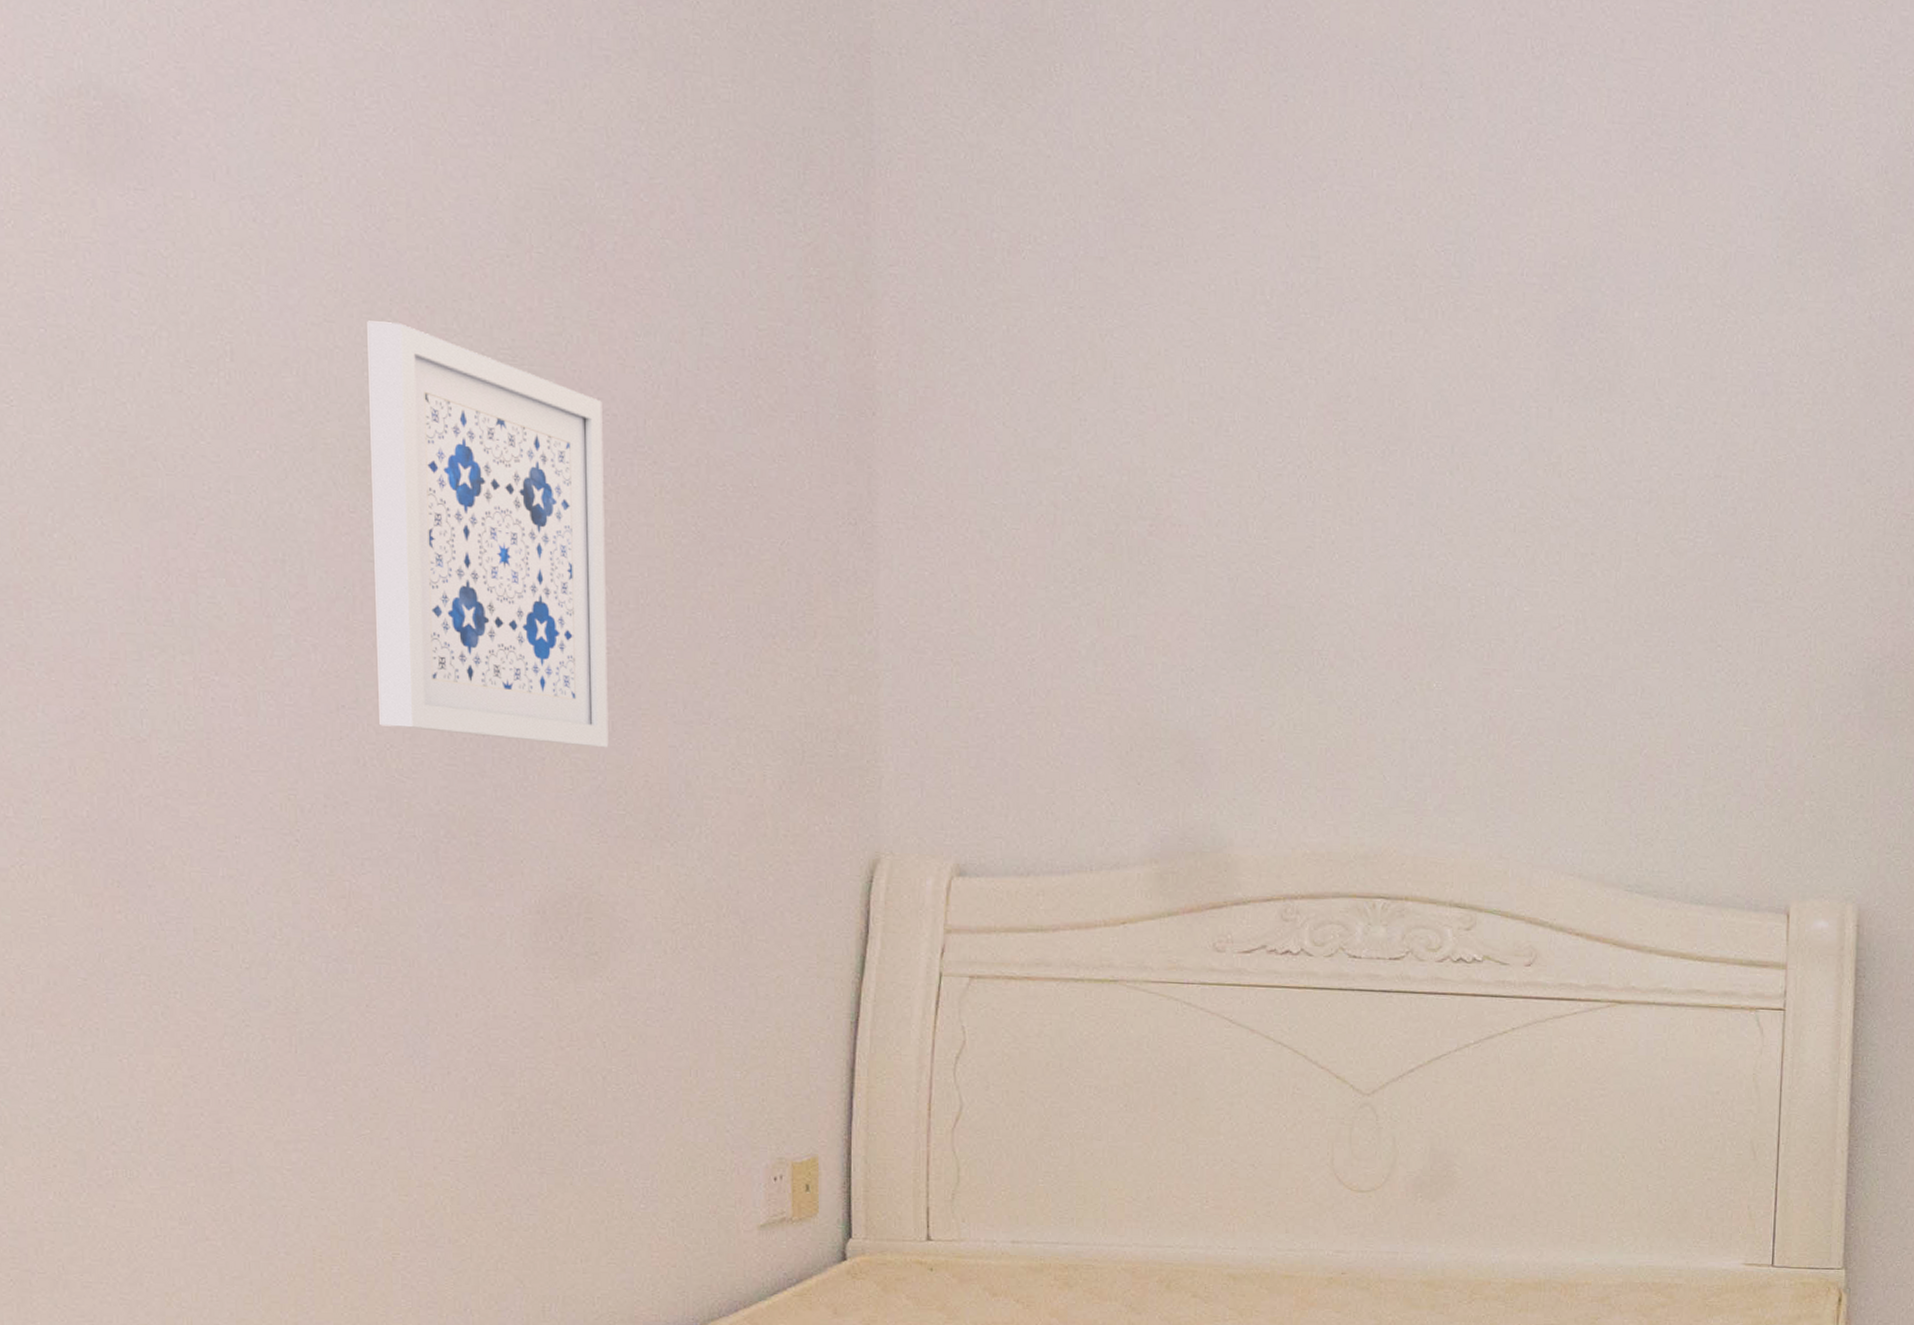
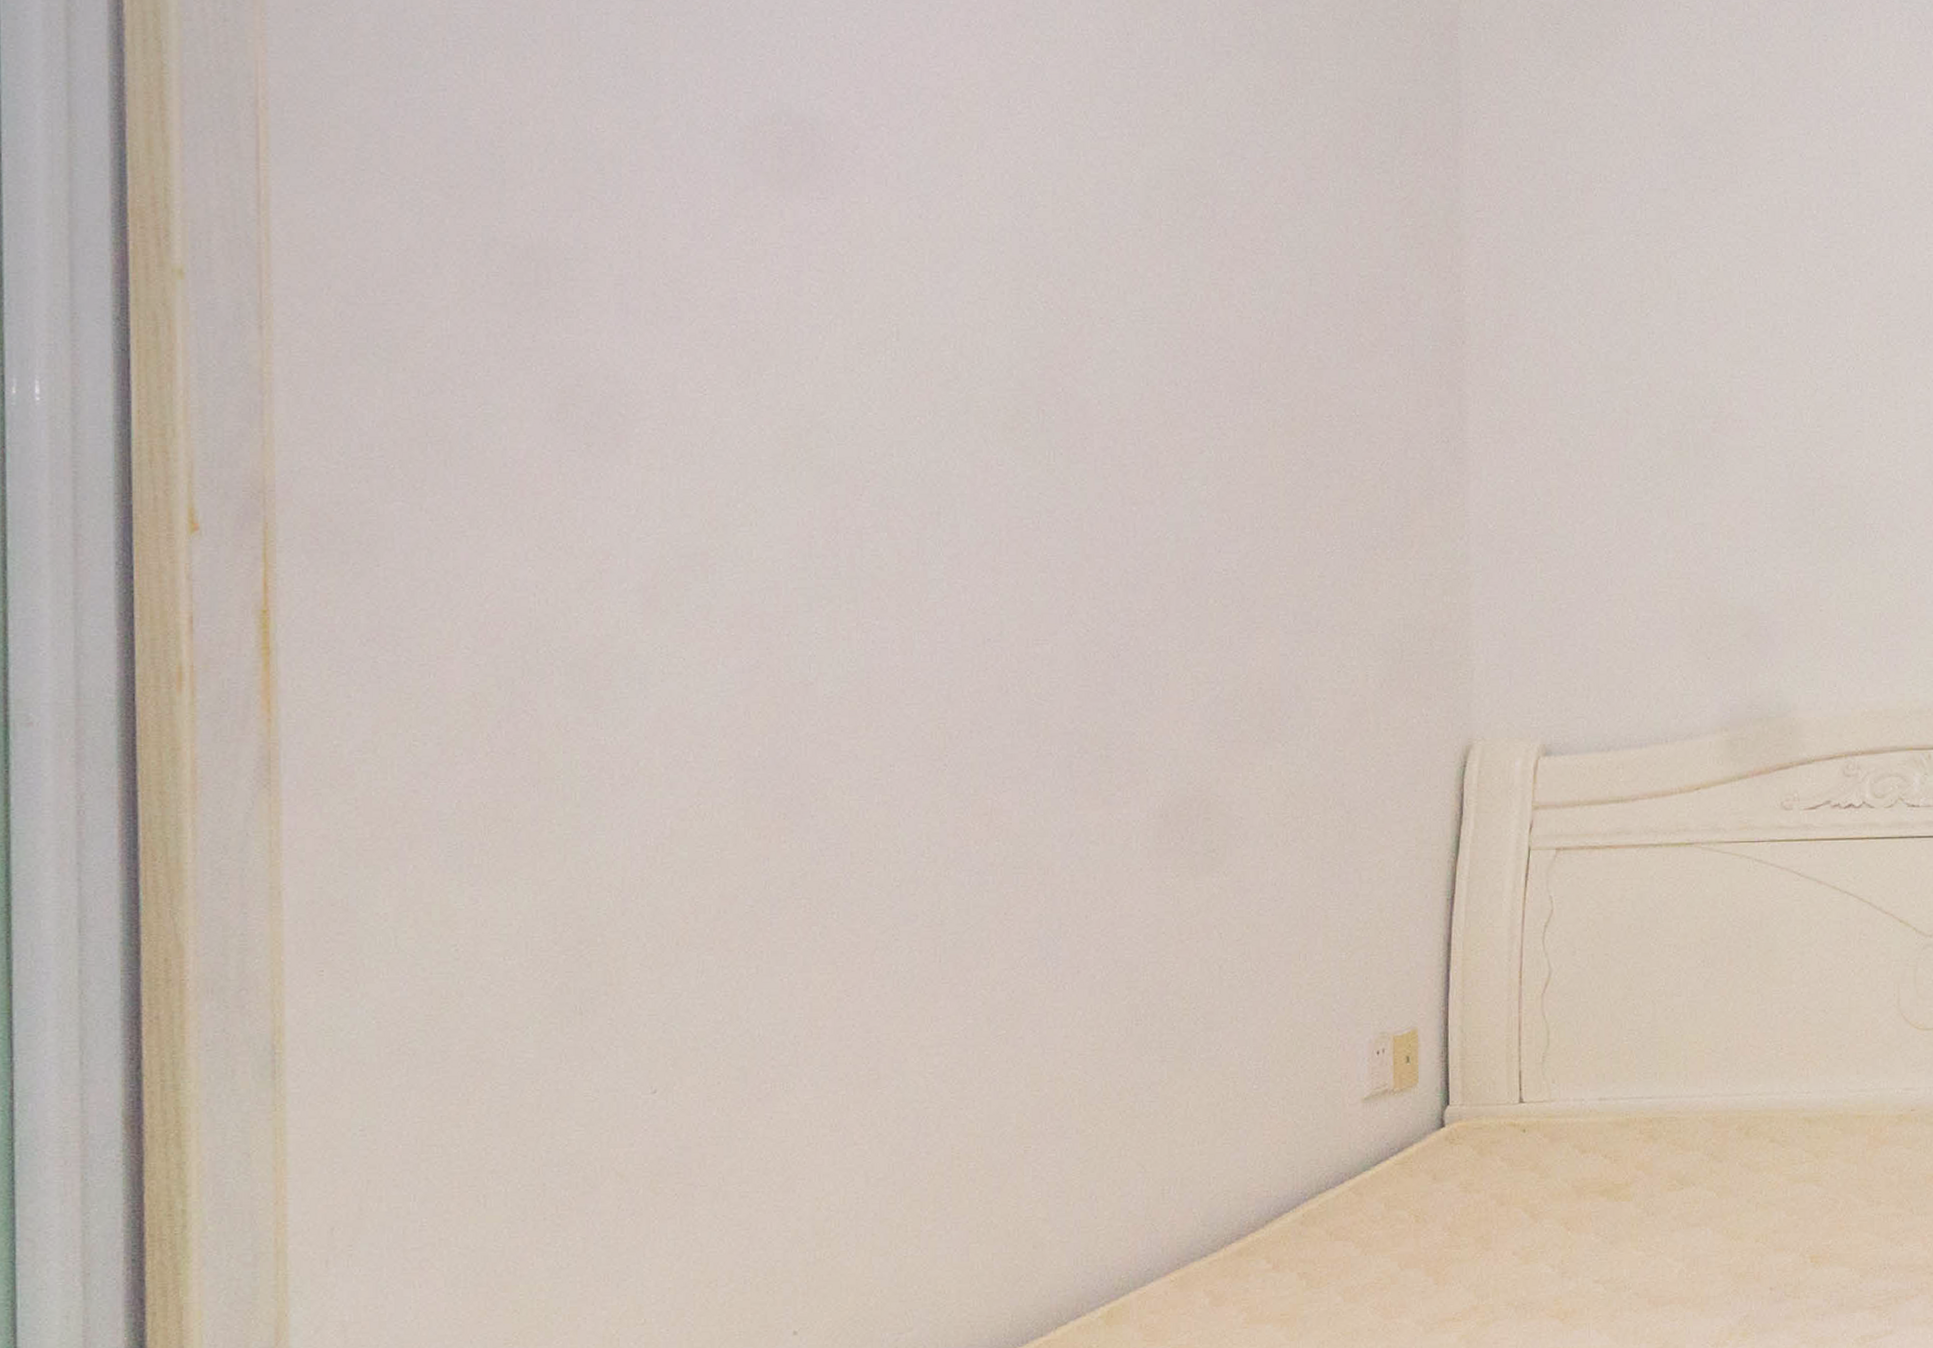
wall art: present [367,320,609,748] -> none [1016,296,1226,661]

